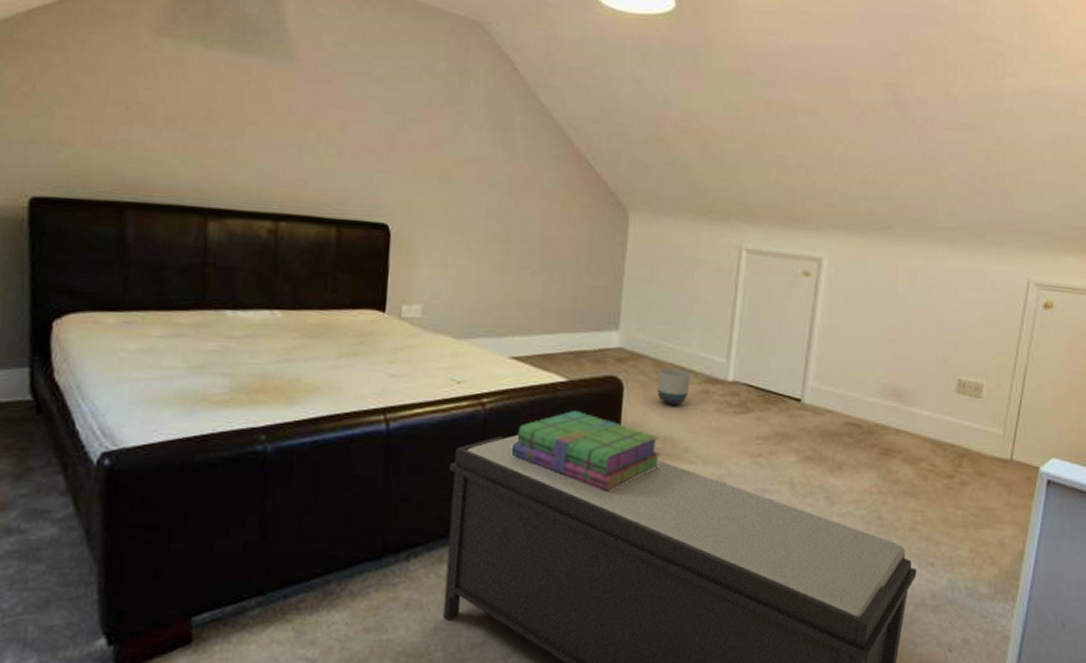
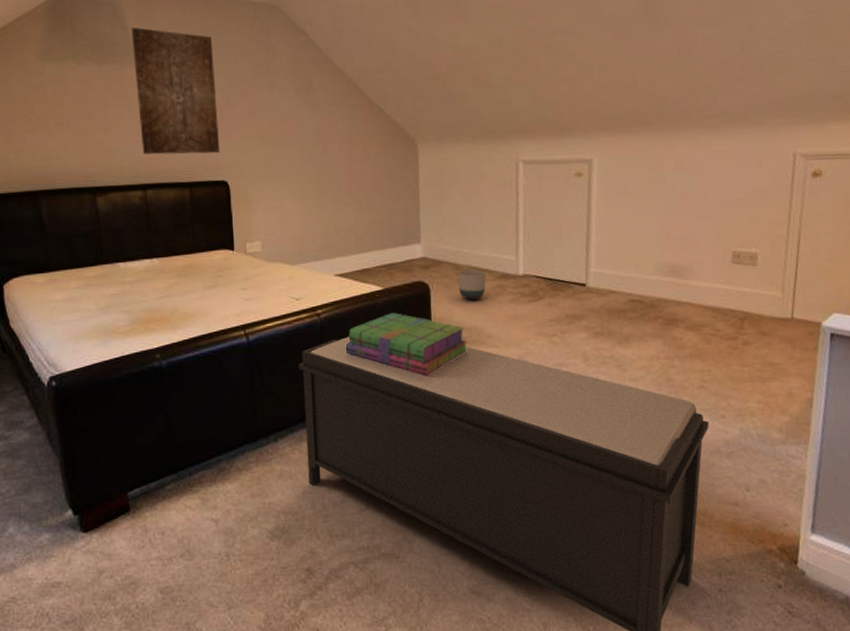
wall art: none [280,15,393,189] -> present [131,27,220,155]

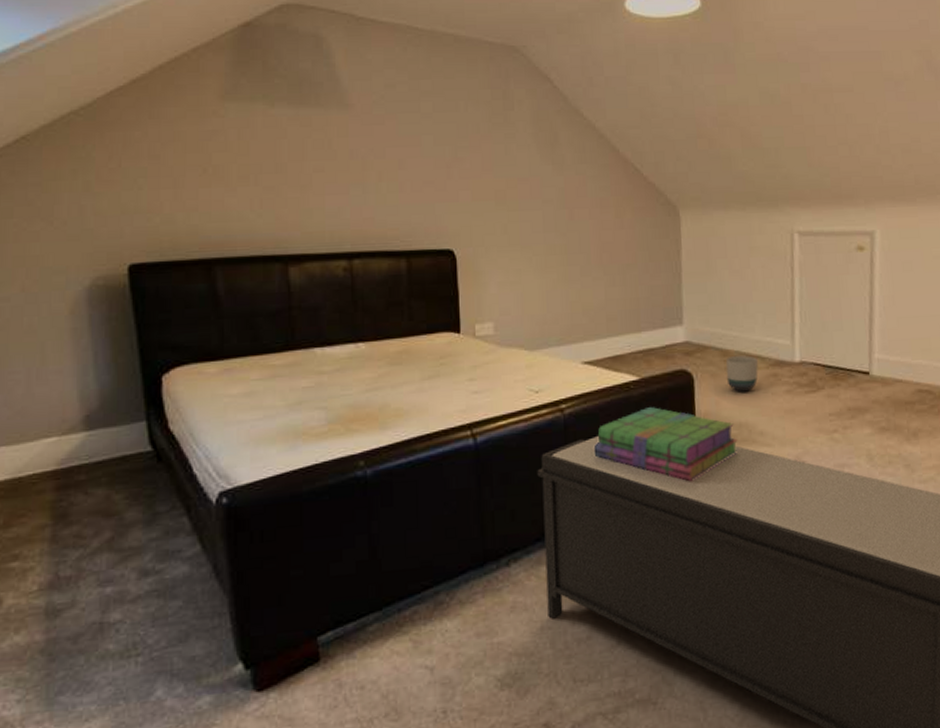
wall art: present [131,27,220,155] -> none [339,65,445,217]

